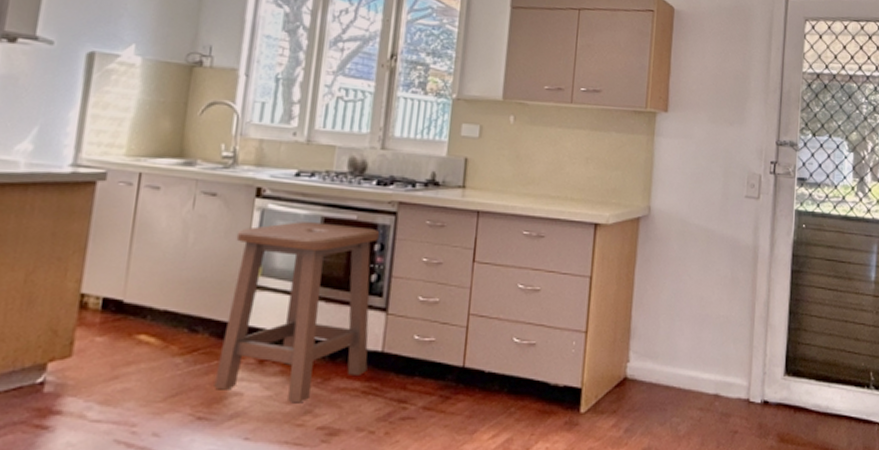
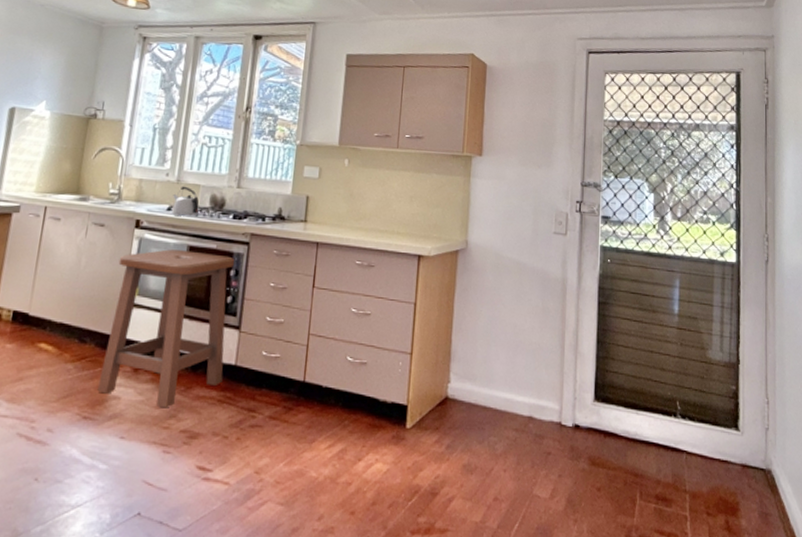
kettle: none [301,147,335,184] -> present [172,186,200,217]

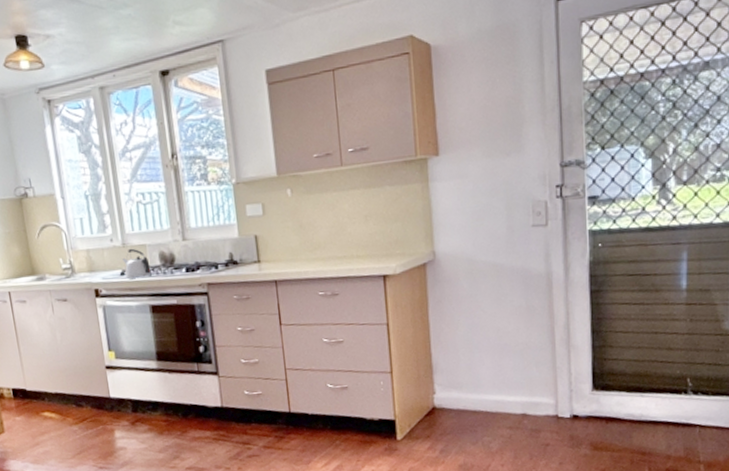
stool: present [97,249,235,407] -> none [89,309,213,451]

